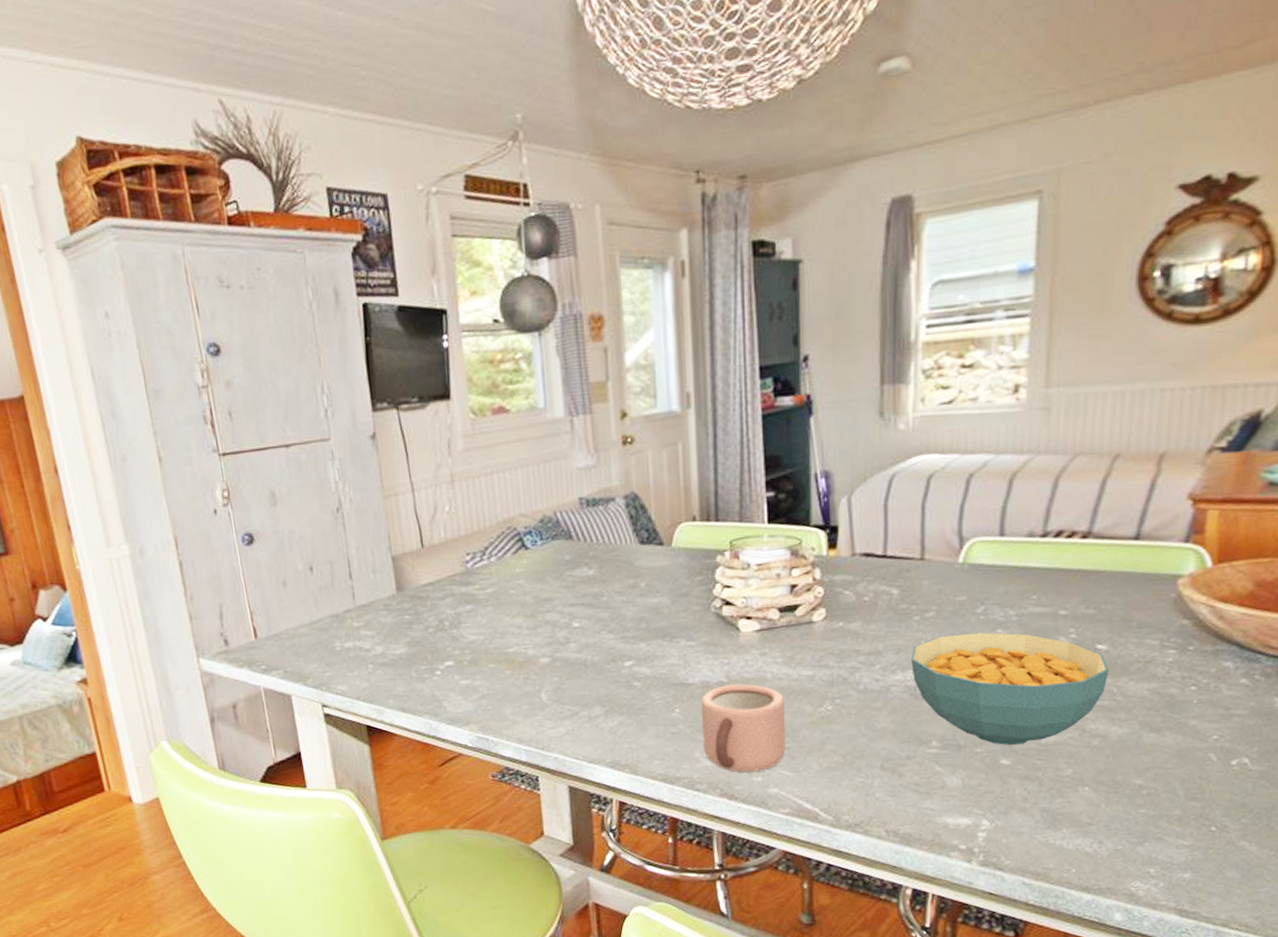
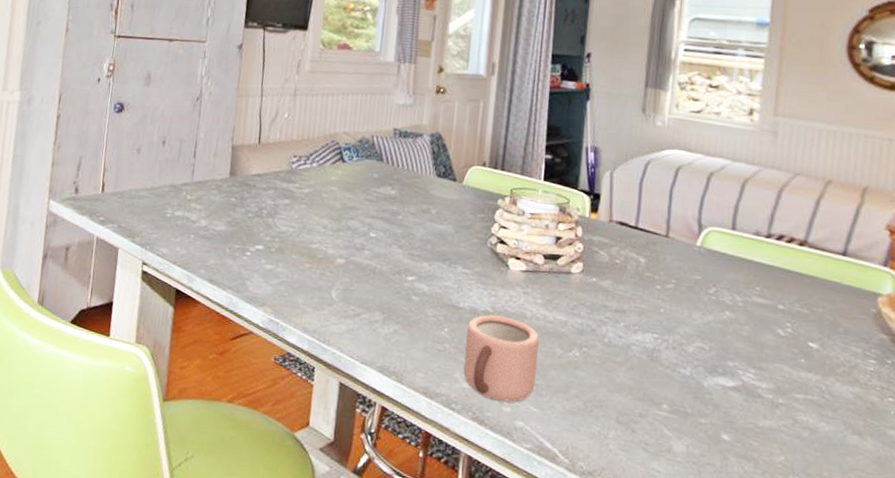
cereal bowl: present [911,632,1109,746] -> none [651,307,819,423]

